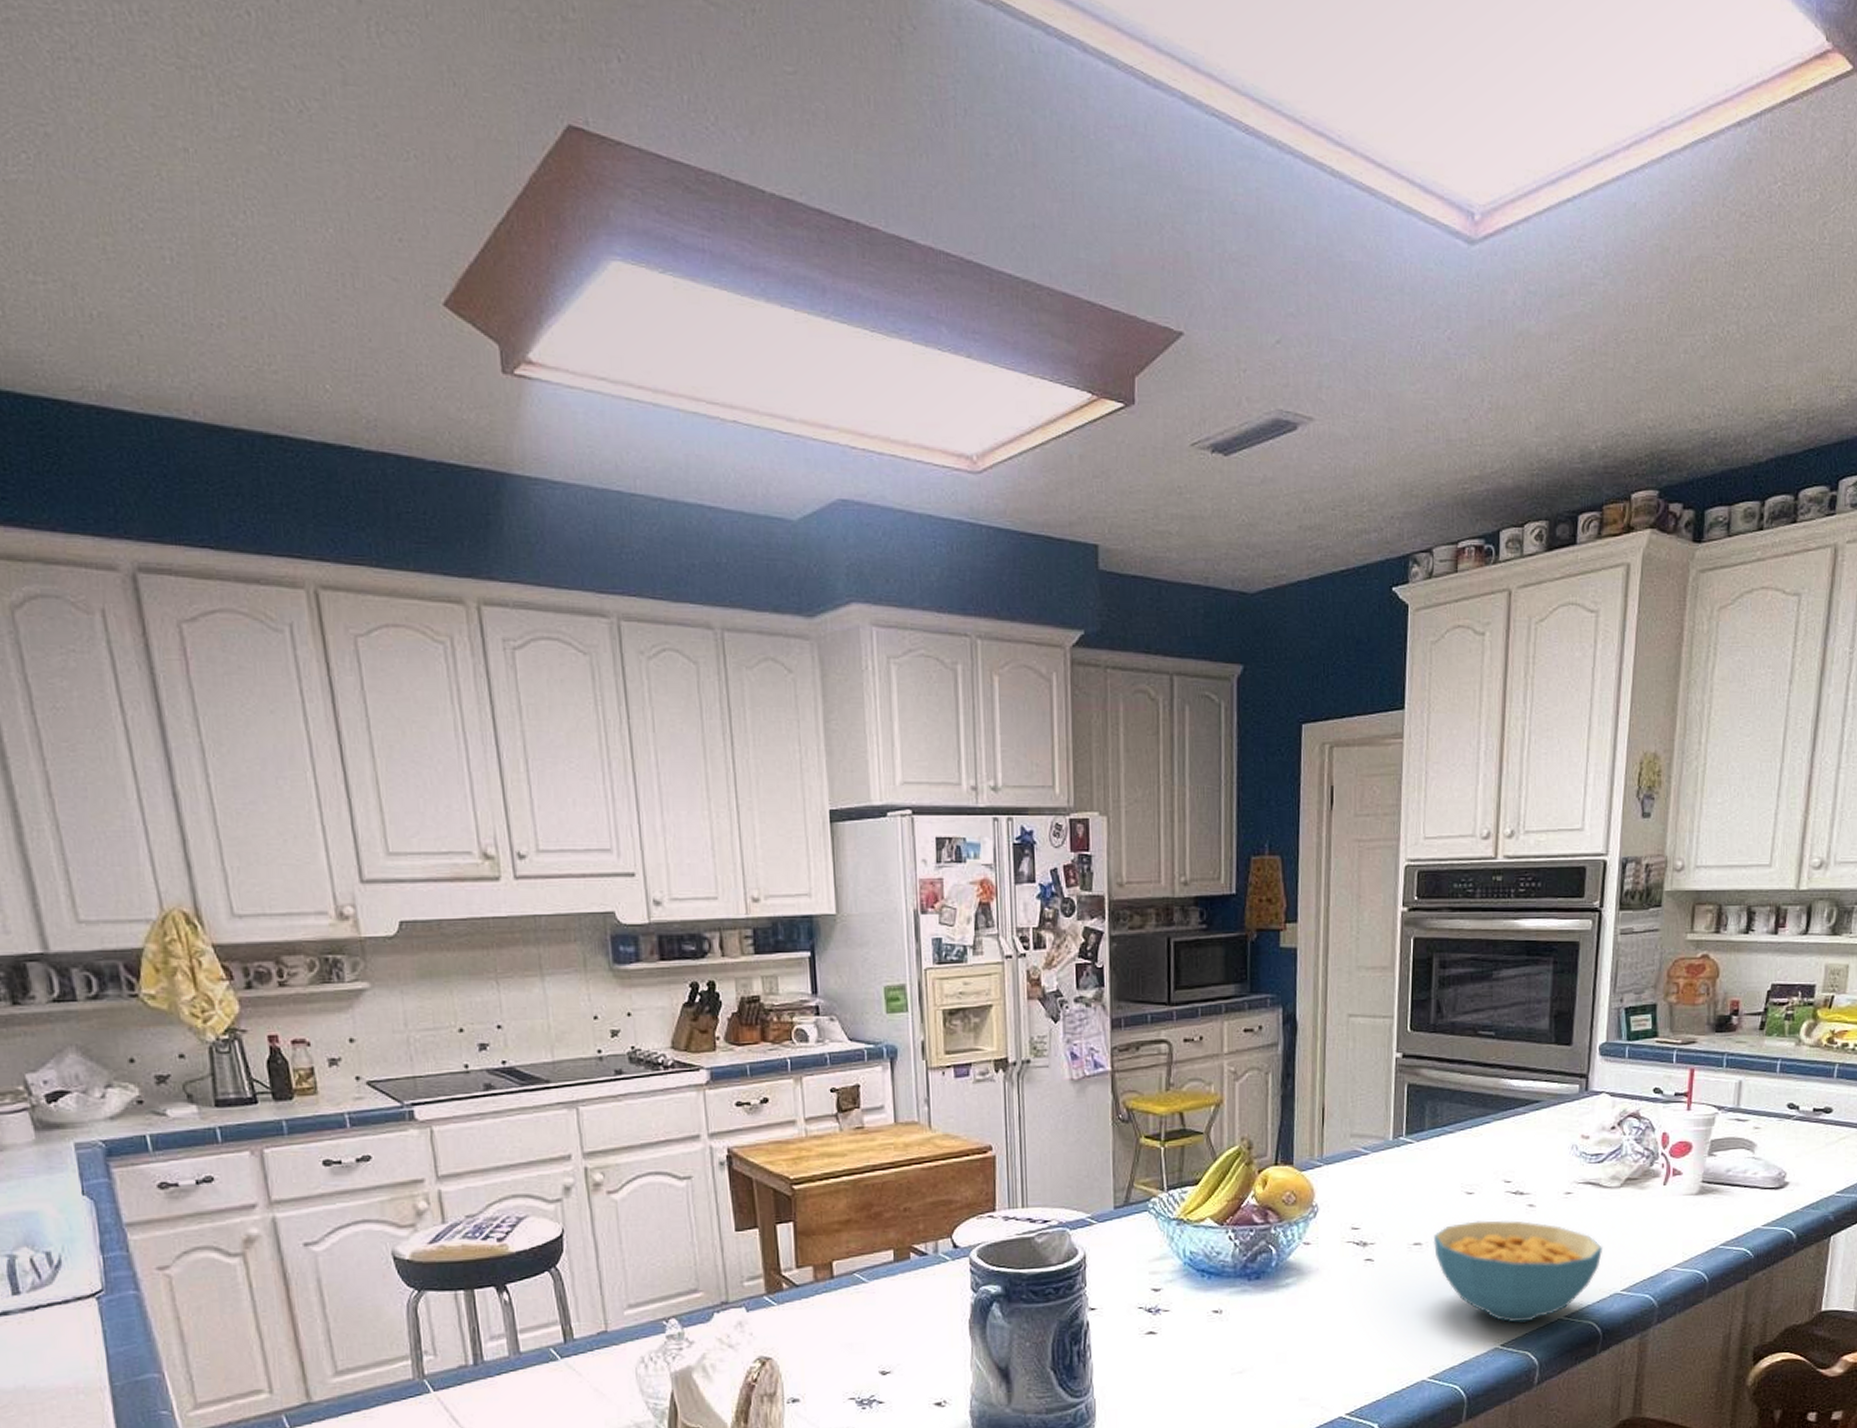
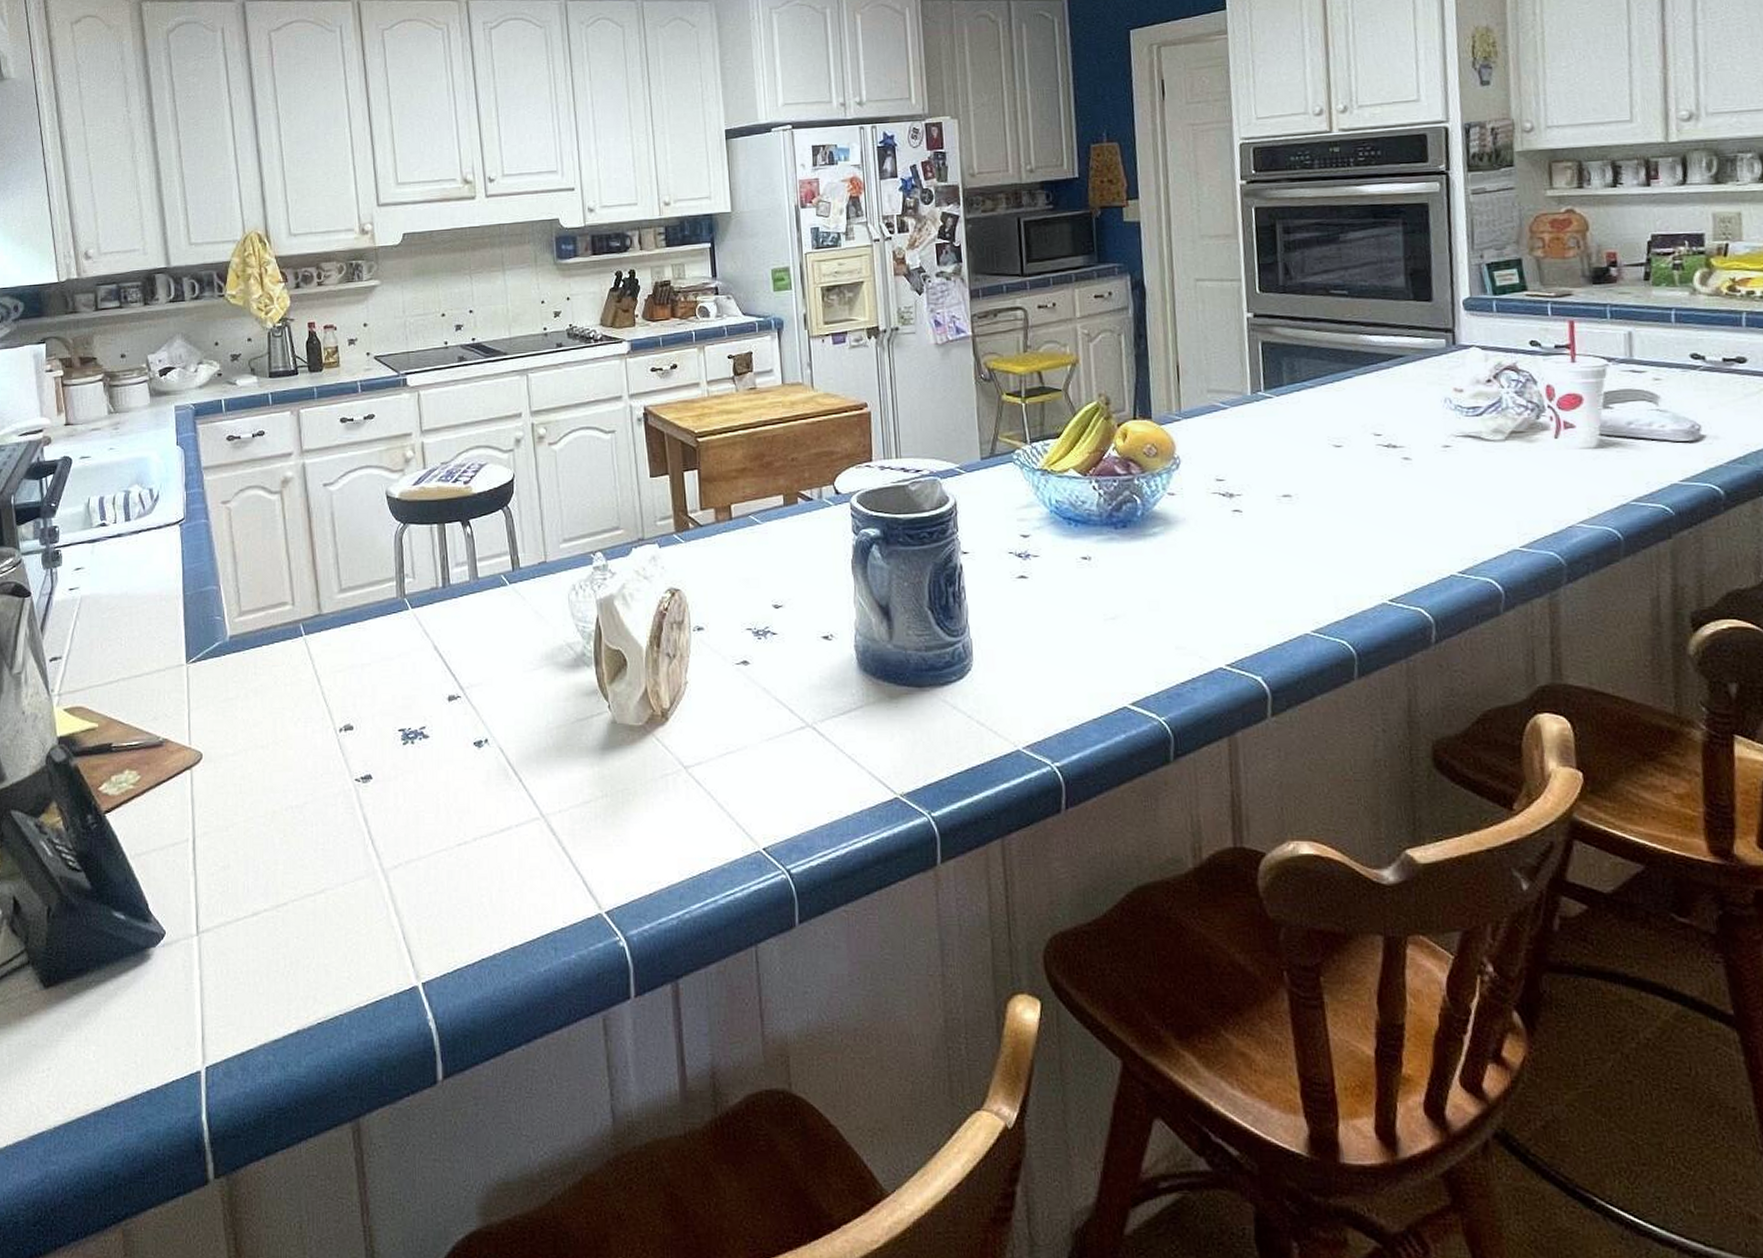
cereal bowl: present [1433,1220,1603,1323] -> none [1303,473,1494,578]

